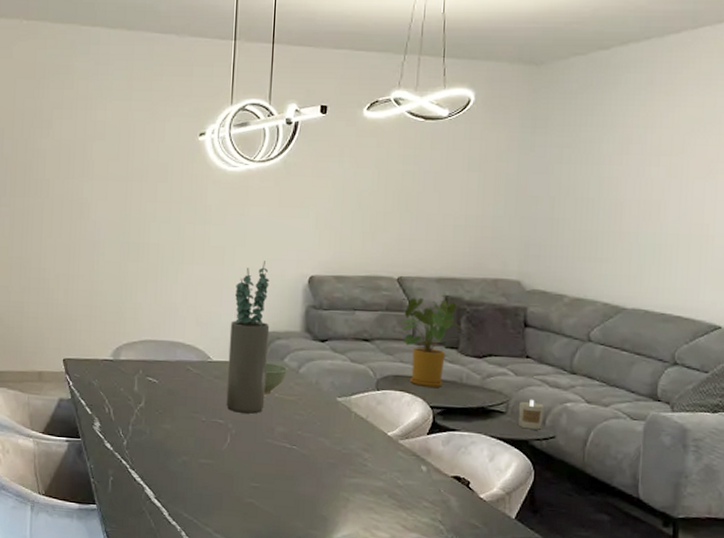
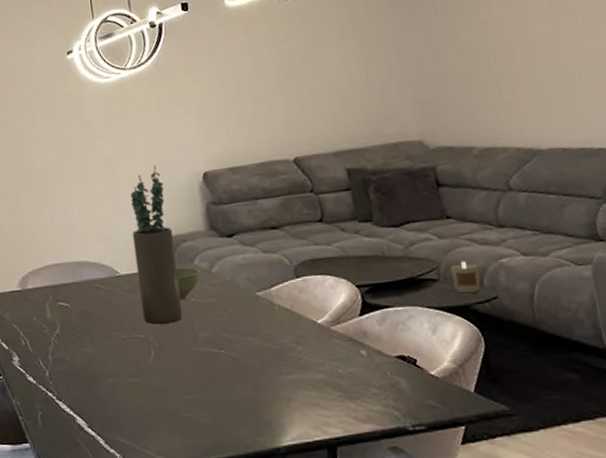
house plant: present [401,297,462,388] -> none [306,172,371,267]

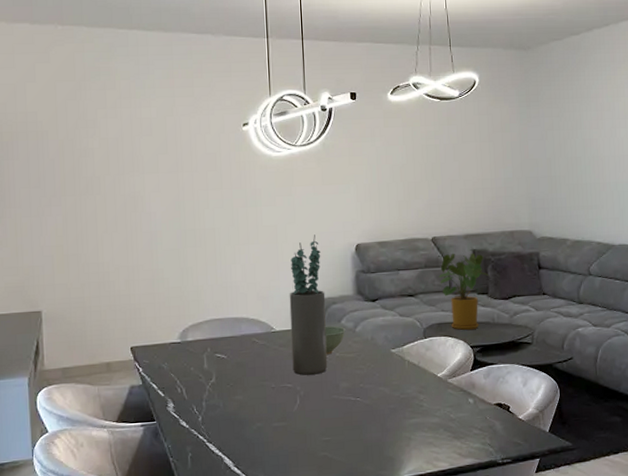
house plant: none [306,172,371,267] -> present [438,253,489,331]
candle: present [451,262,481,294] -> none [541,330,562,355]

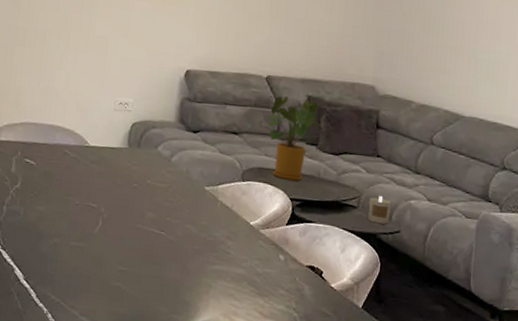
vase: present [289,235,328,375] -> none [100,53,149,199]
bowl: present [325,326,346,355] -> none [137,150,161,181]
candle: none [541,330,562,355] -> present [367,196,392,225]

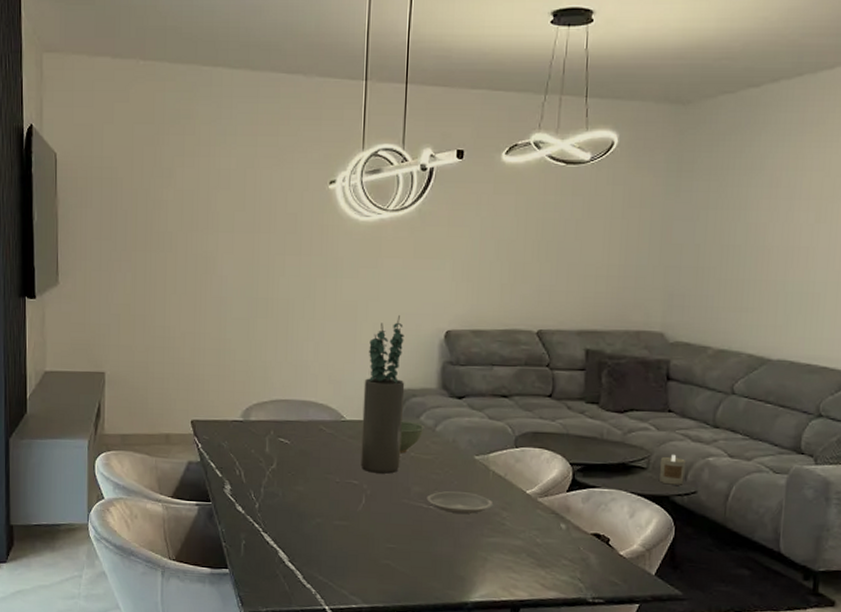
vase: none [100,53,149,199] -> present [360,315,405,474]
bowl: none [137,150,161,181] -> present [399,421,425,454]
plate: none [159,218,220,241] -> present [426,491,493,514]
house plant: present [267,95,321,182] -> none [540,351,603,445]

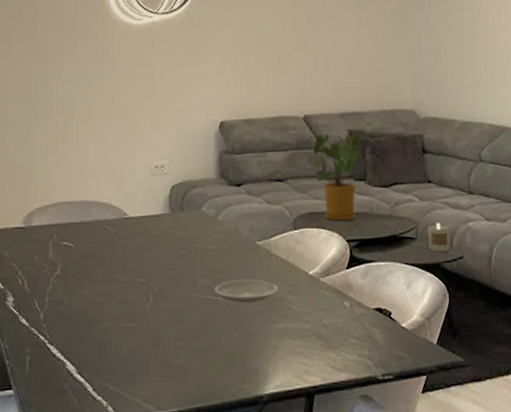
vase: present [360,315,405,474] -> none [145,110,186,269]
bowl: present [399,421,425,454] -> none [183,212,207,246]
house plant: none [540,351,603,445] -> present [310,133,367,222]

